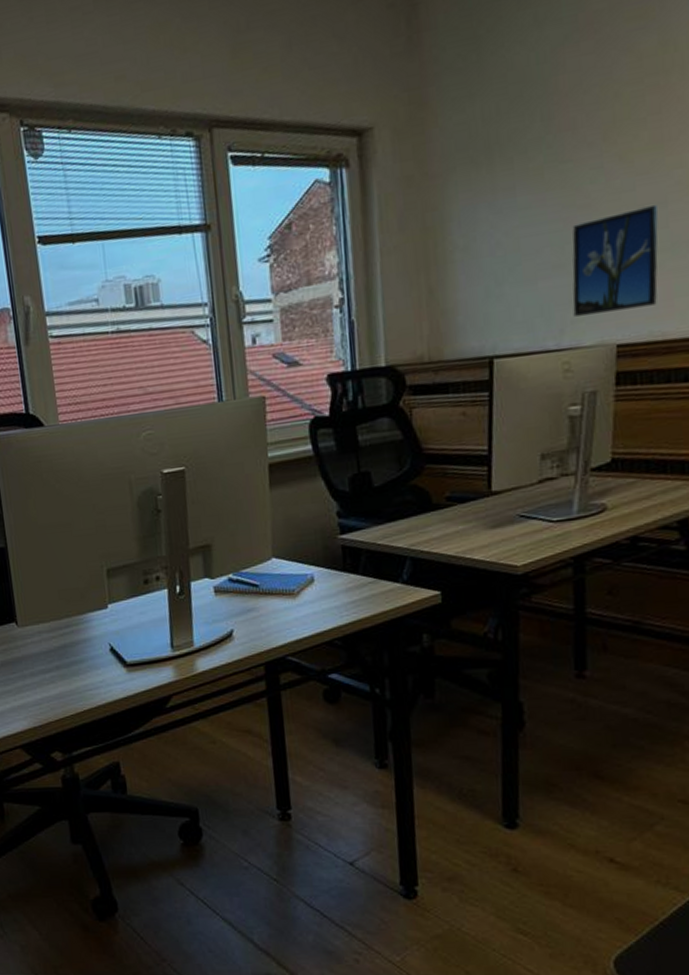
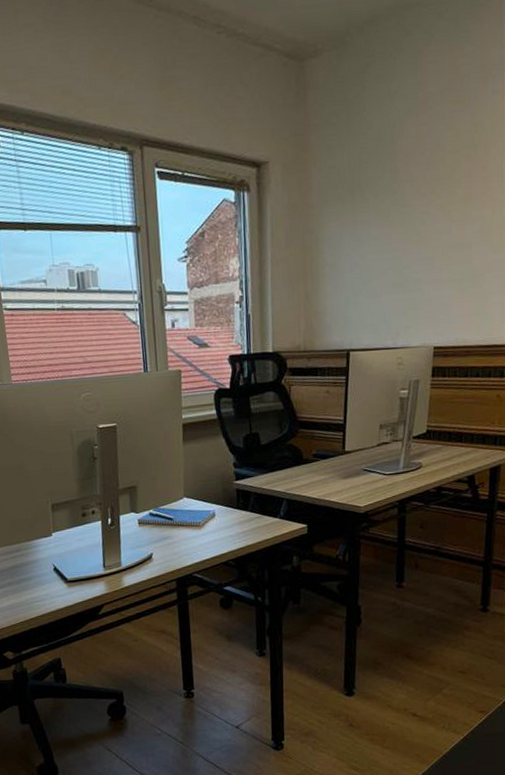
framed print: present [572,204,659,317] -> none [406,245,466,324]

